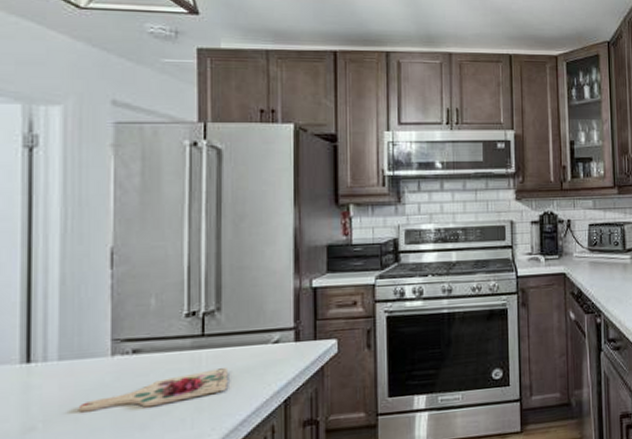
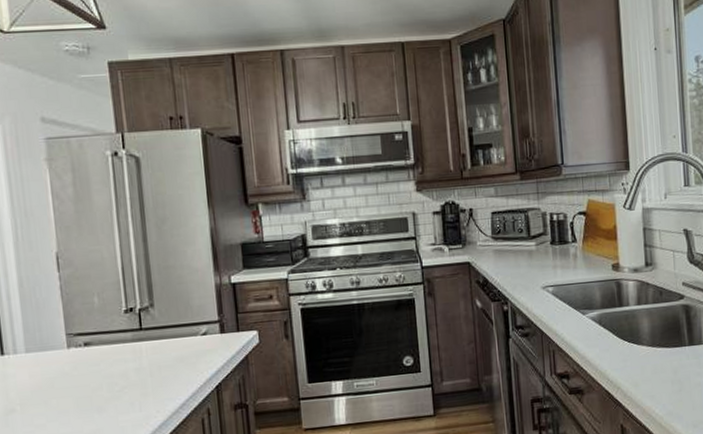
cutting board: present [78,368,227,413] -> none [46,358,166,397]

